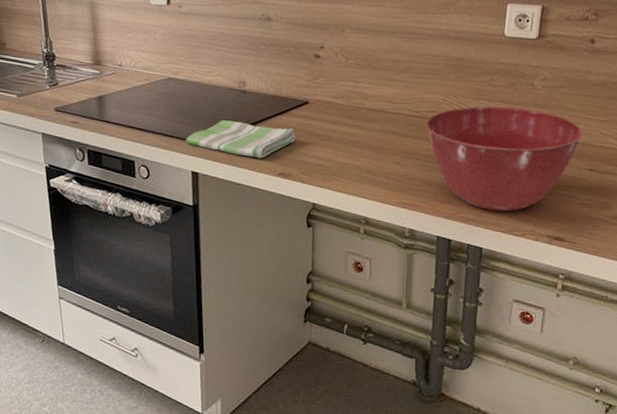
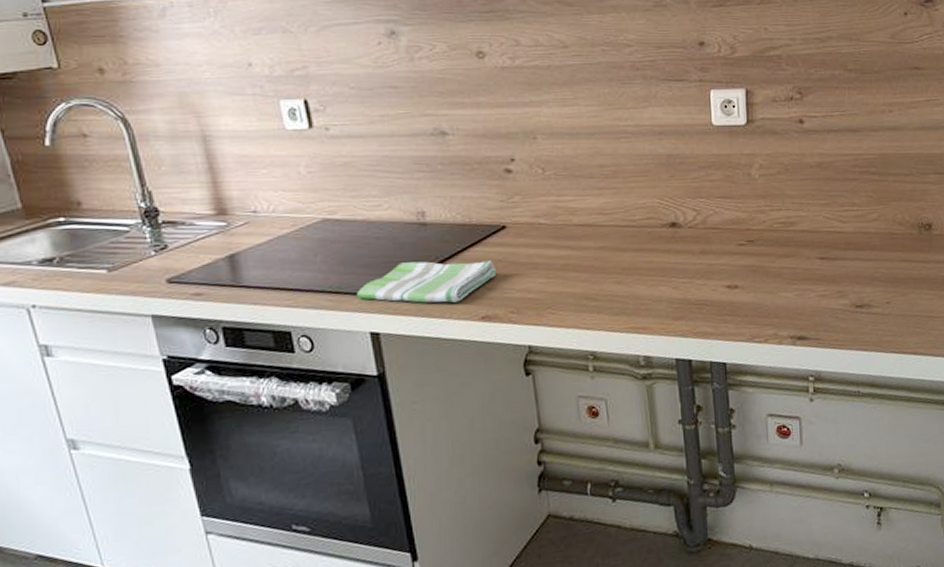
mixing bowl: present [425,106,583,212] -> none [644,201,808,320]

